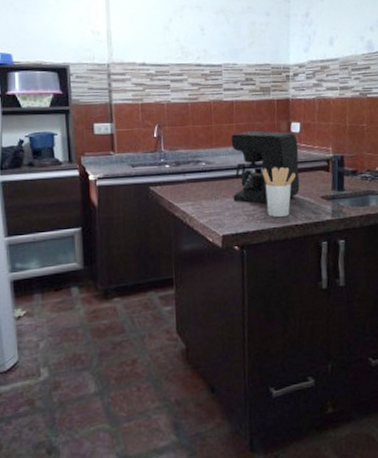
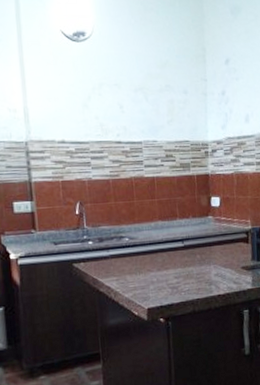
coffee maker: present [231,130,300,204] -> none [153,205,222,276]
utensil holder: present [262,167,297,218] -> none [184,240,218,289]

